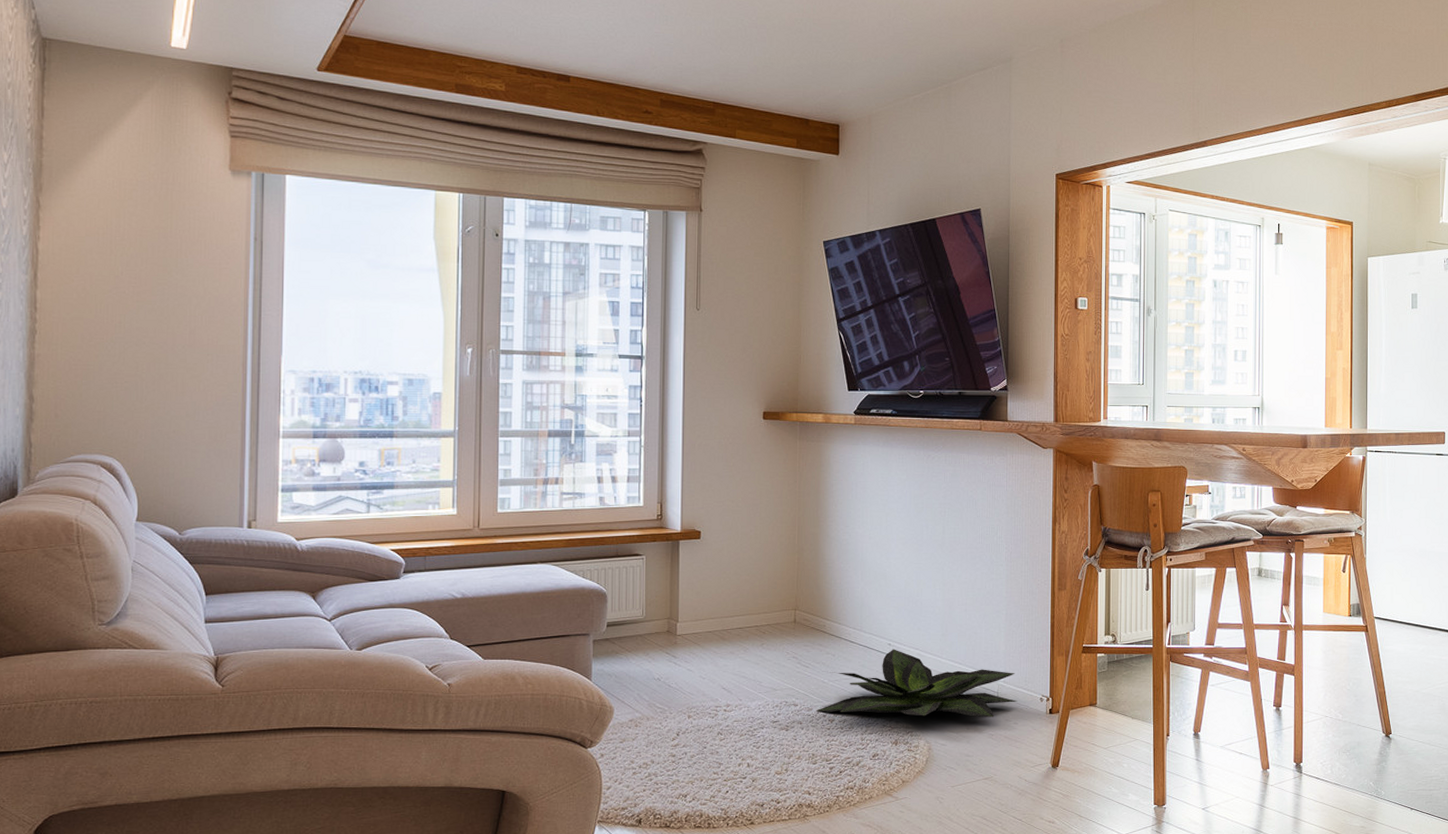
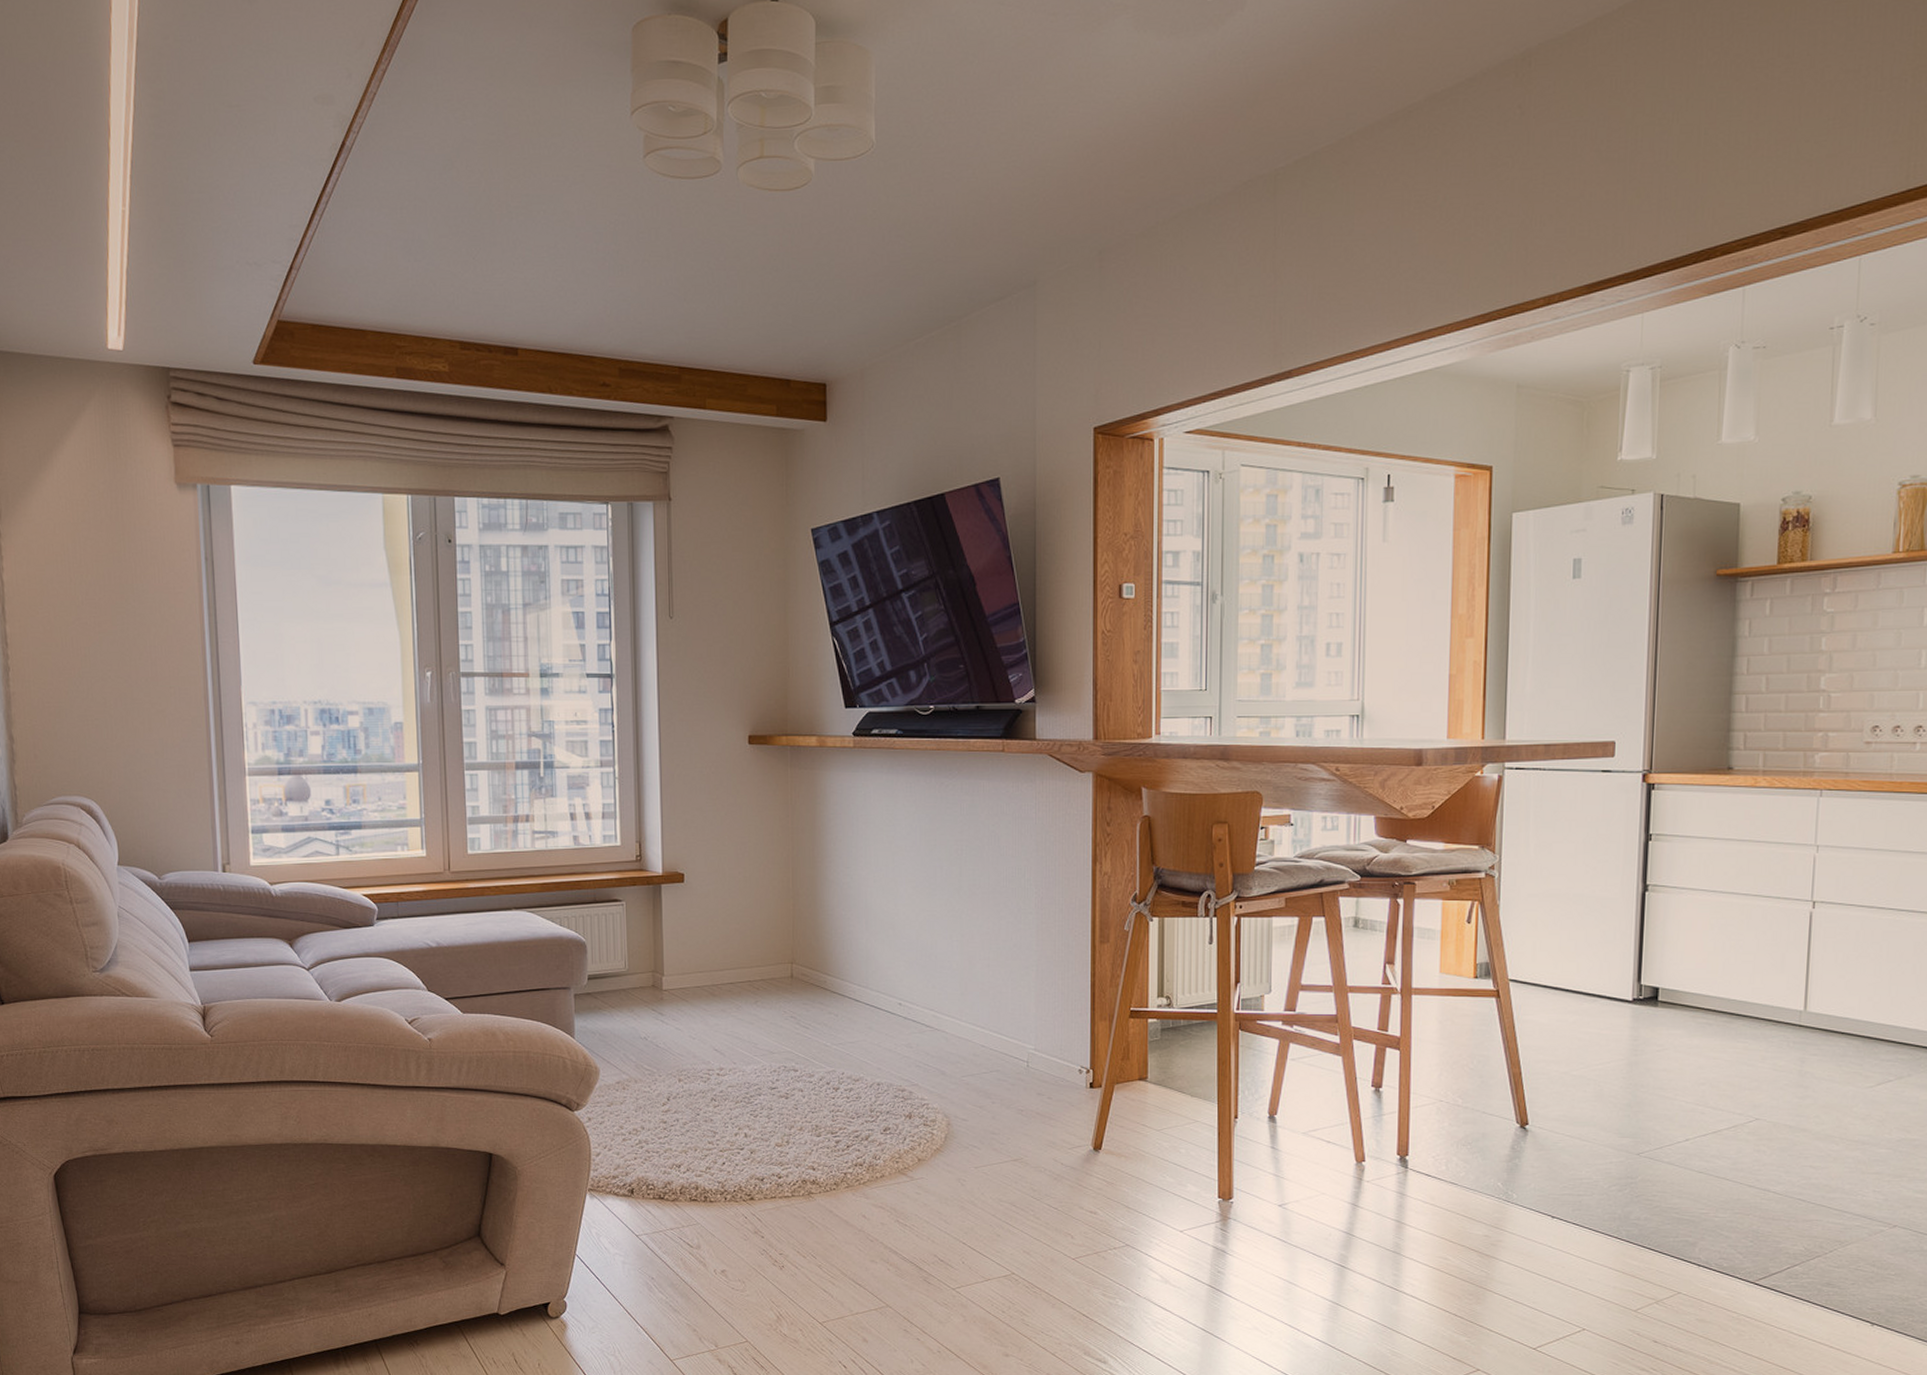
decorative plant: present [816,649,1018,718] -> none [819,1009,1052,1091]

